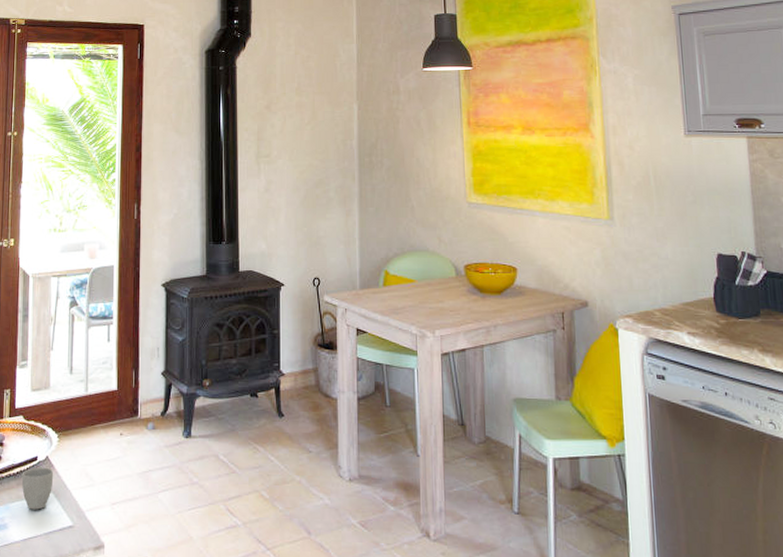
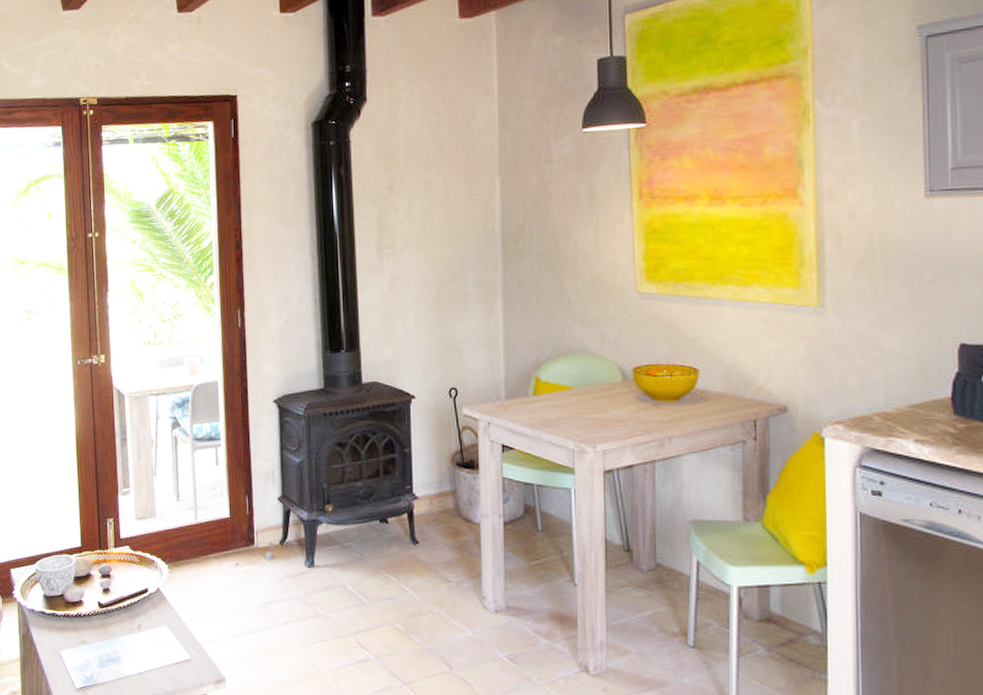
mug: present [21,467,54,510] -> none [132,599,167,643]

